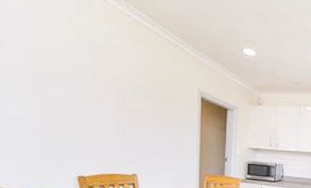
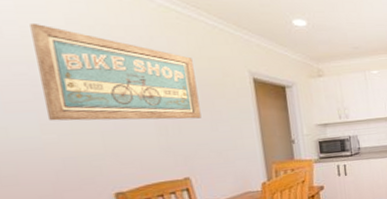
wall art: none [33,22,153,125] -> present [30,22,201,121]

